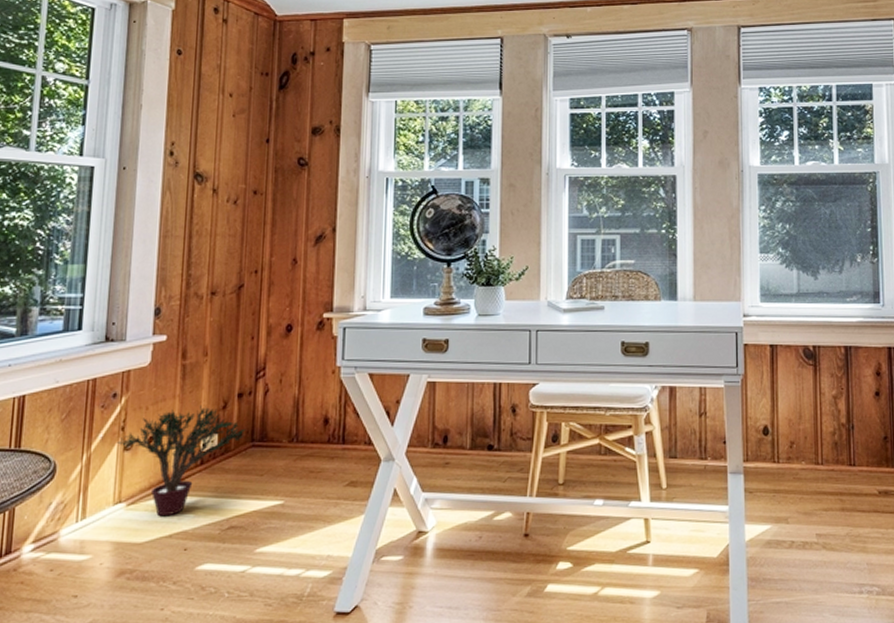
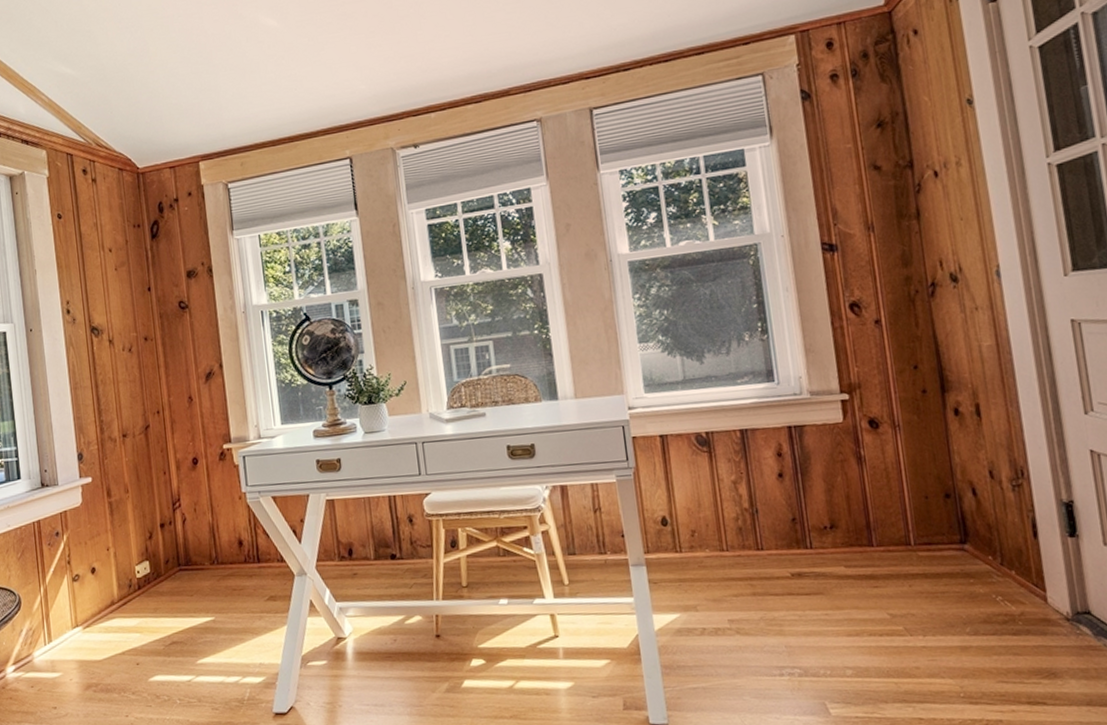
potted plant: present [116,404,246,517] -> none [65,536,172,637]

